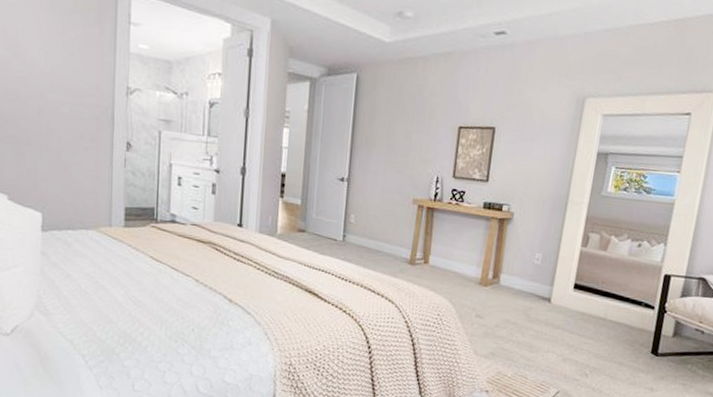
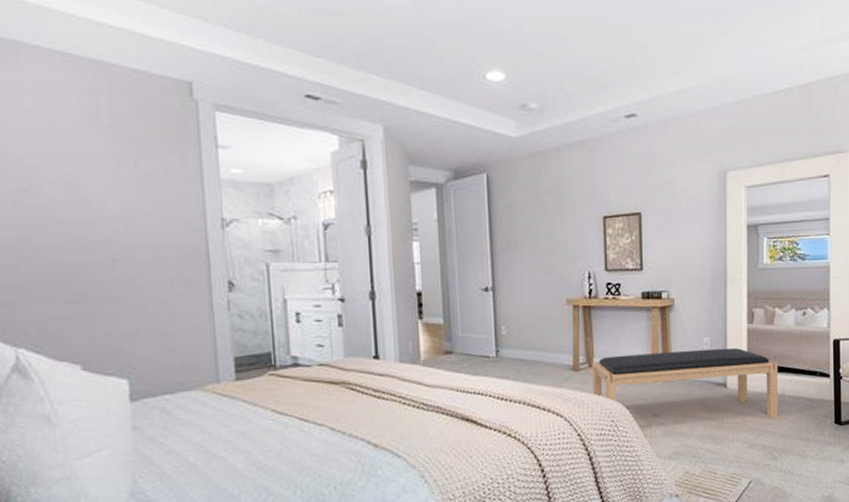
bench: none [425,256,604,338] -> present [592,347,779,418]

